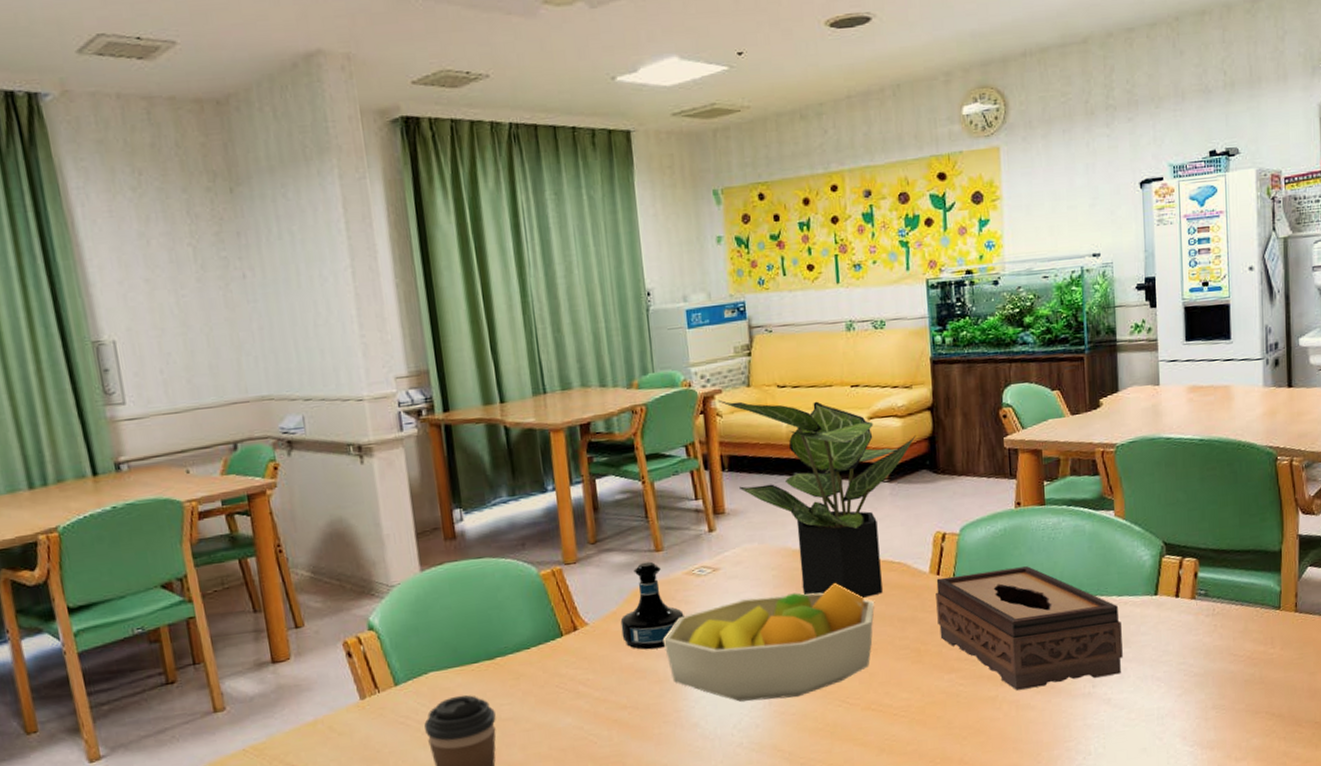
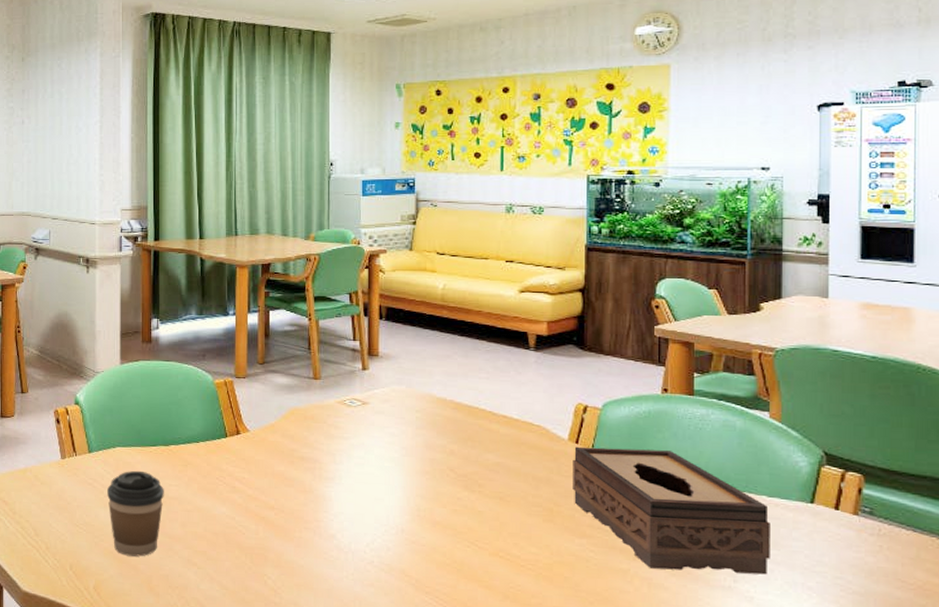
tequila bottle: present [620,561,684,650] -> none [277,386,333,463]
fruit bowl: present [662,583,874,702] -> none [311,434,510,531]
potted plant: present [718,399,916,598] -> none [382,258,565,452]

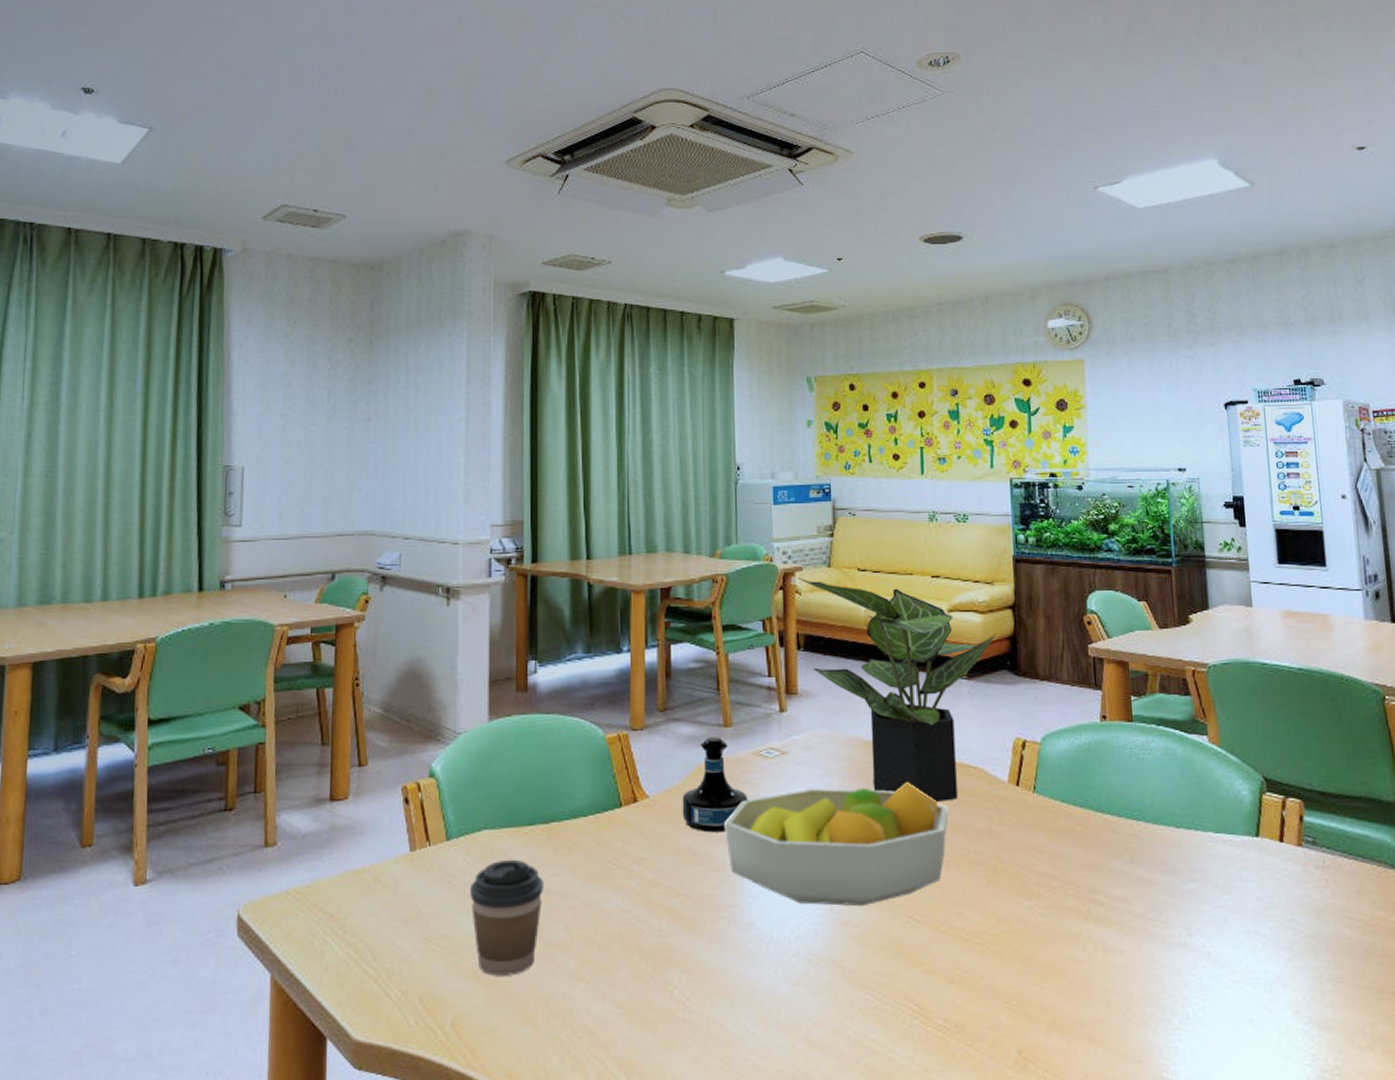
tequila bottle: none [277,386,333,463] -> present [682,736,748,833]
fruit bowl: none [311,434,510,531] -> present [723,782,948,907]
potted plant: none [382,258,565,452] -> present [798,577,997,802]
tissue box: present [573,446,770,575] -> none [1014,787,1222,929]

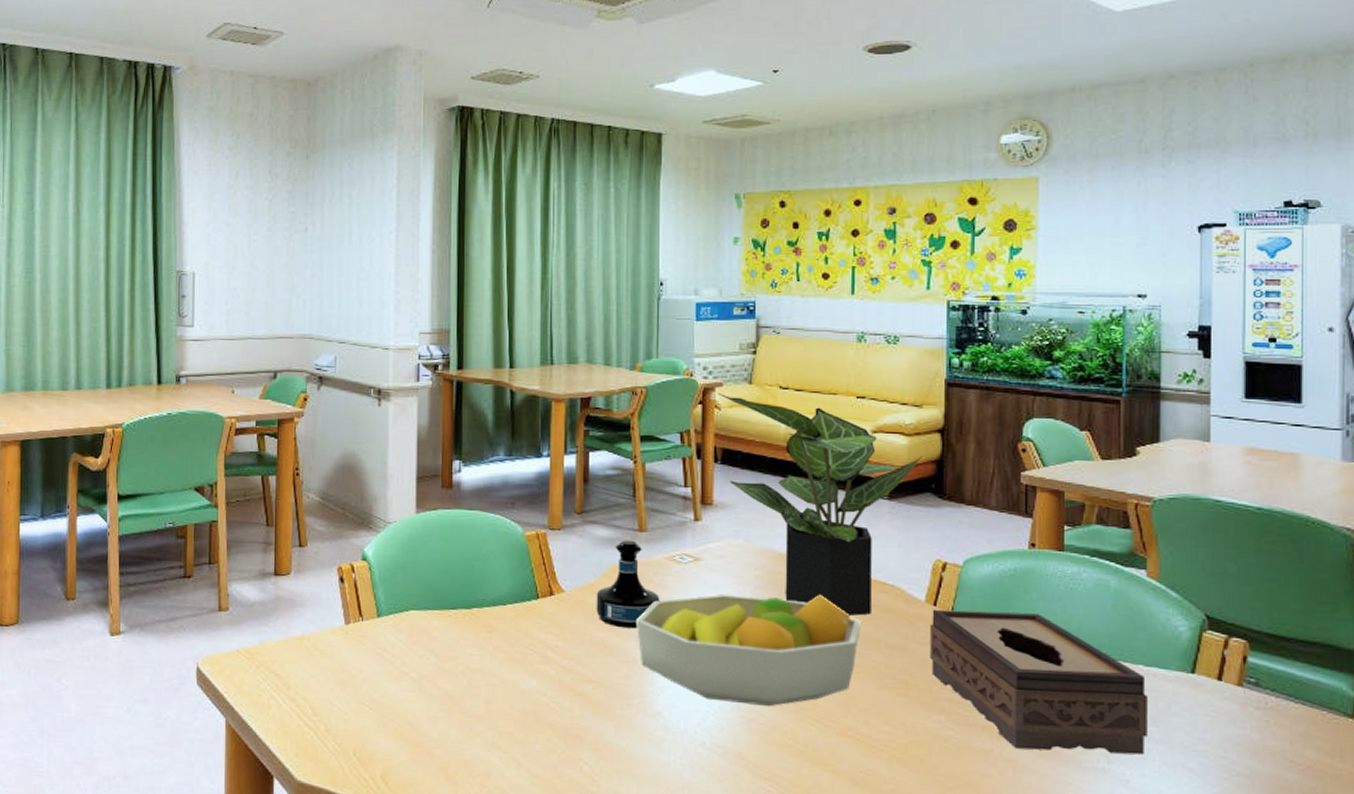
coffee cup: present [470,859,543,976] -> none [398,637,465,740]
tissue box: none [1014,787,1222,929] -> present [930,609,1148,755]

